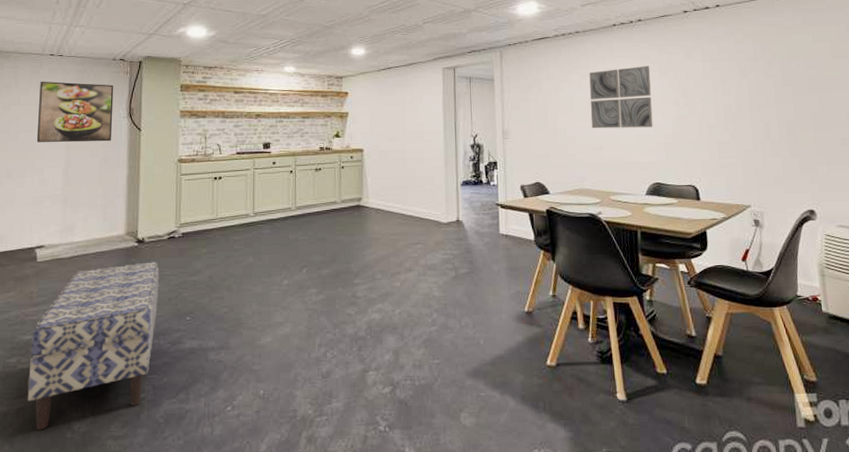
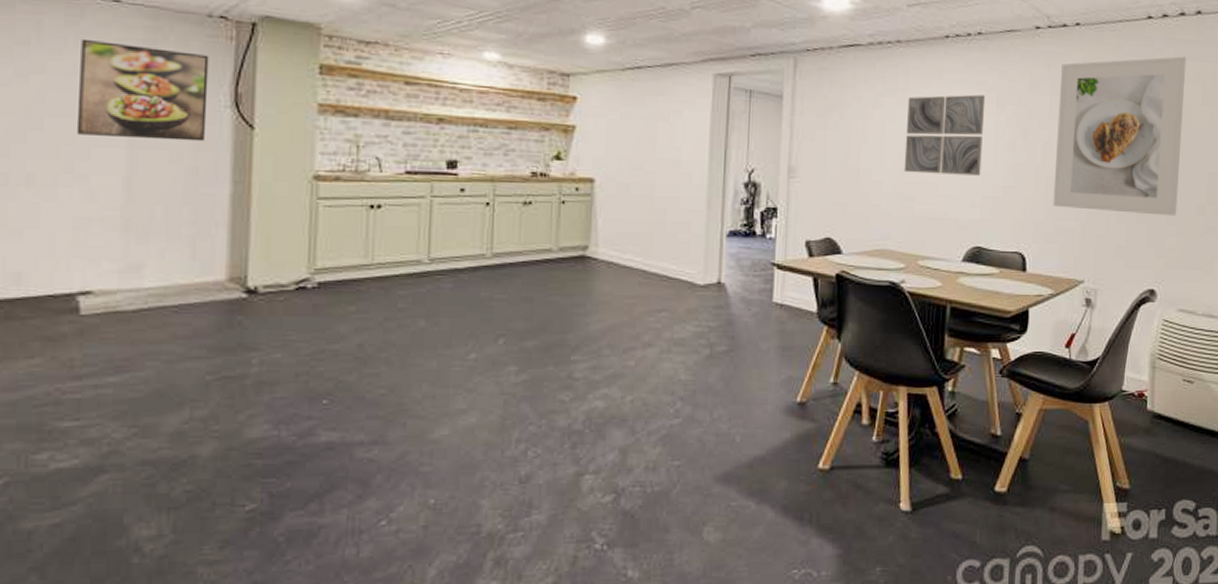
bench: present [27,262,160,430] -> none [67,321,282,554]
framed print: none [709,22,824,149] -> present [1053,56,1186,216]

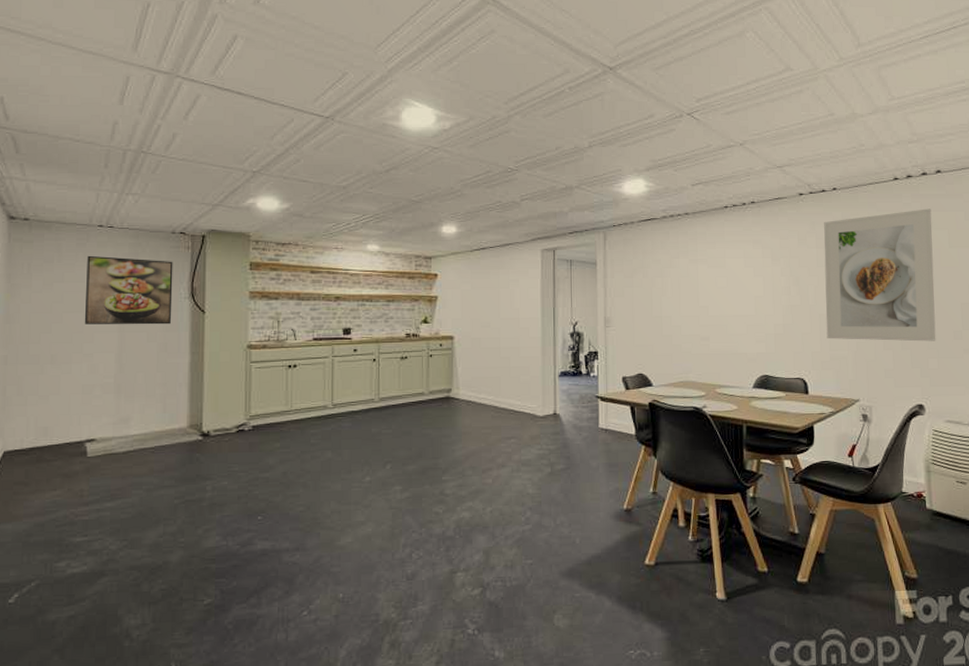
wall art: present [904,94,986,176] -> none [698,251,763,318]

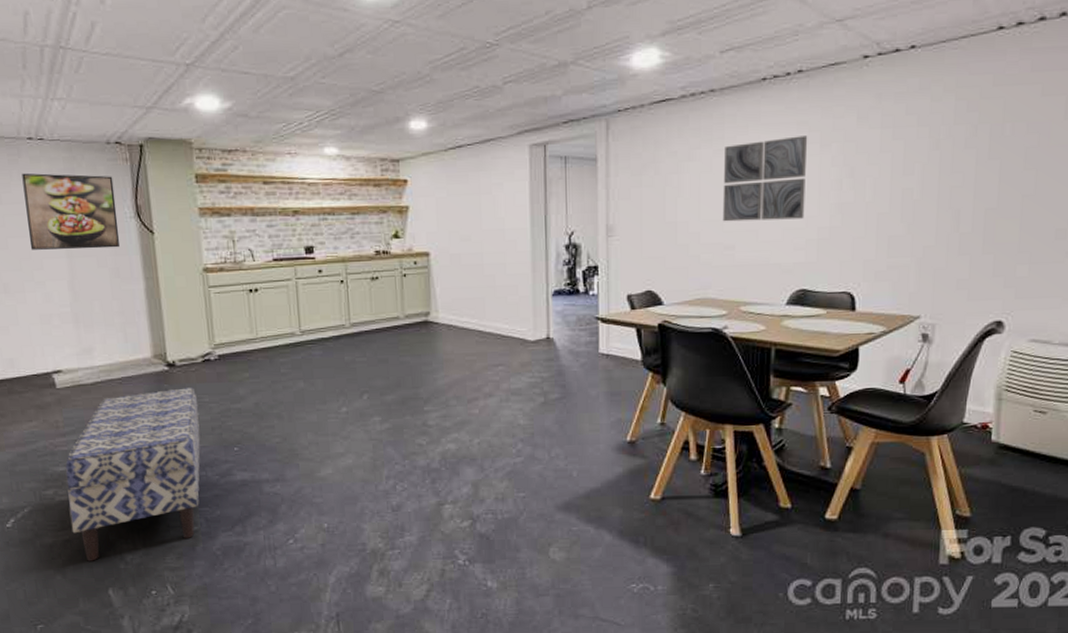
bench: none [79,457,228,639] -> present [65,387,201,561]
wall art: none [698,251,763,318] -> present [722,135,808,222]
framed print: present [824,208,936,342] -> none [885,67,1046,244]

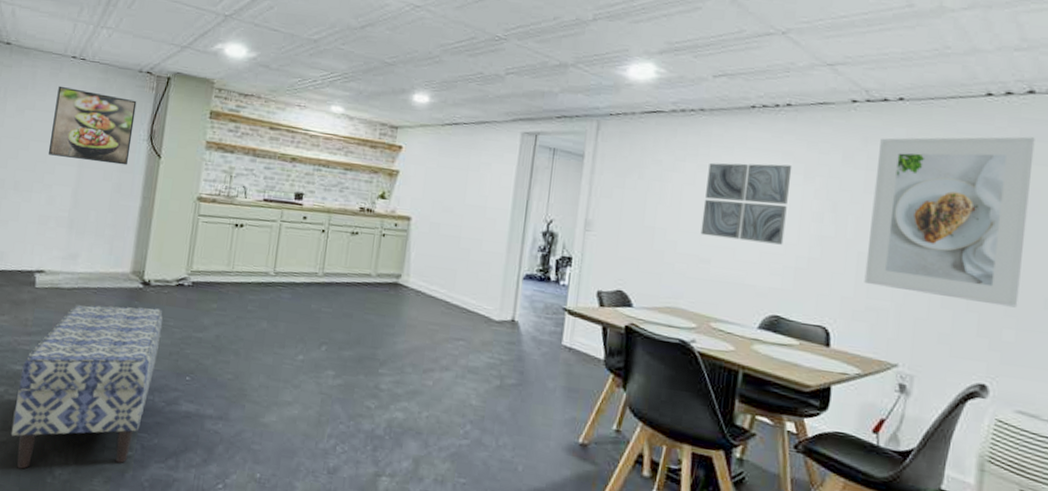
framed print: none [885,67,1046,244] -> present [864,136,1035,308]

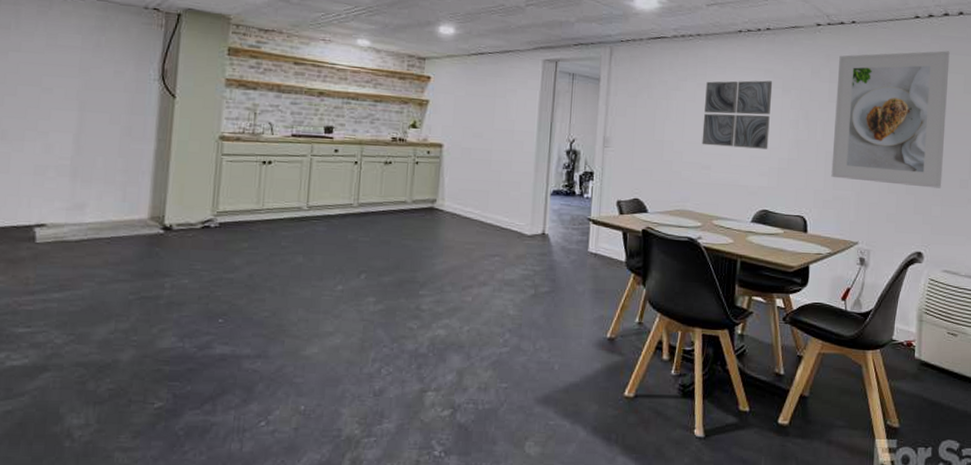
bench: present [11,305,163,469] -> none [17,253,189,437]
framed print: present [48,85,137,166] -> none [40,24,144,107]

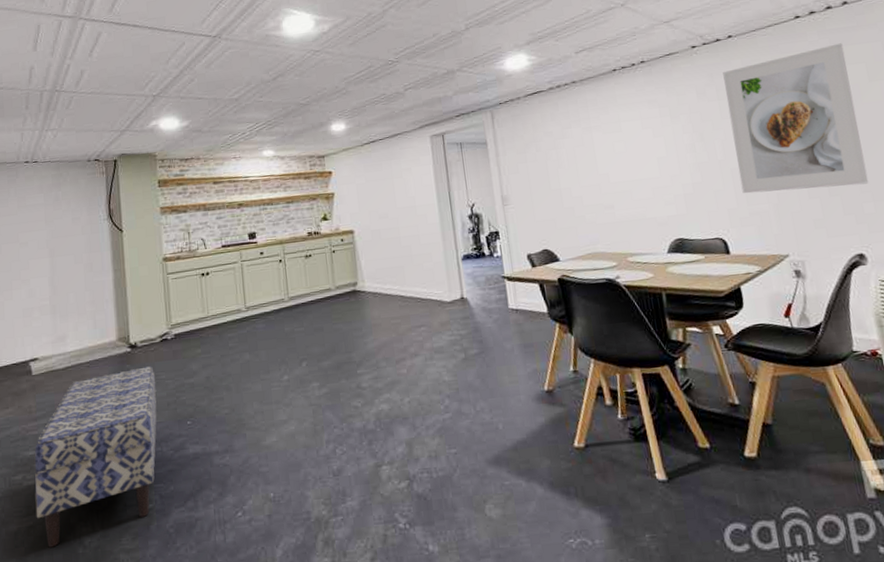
bench: none [17,253,189,437] -> present [34,366,157,548]
wall art: present [702,80,773,149] -> none [591,111,669,186]

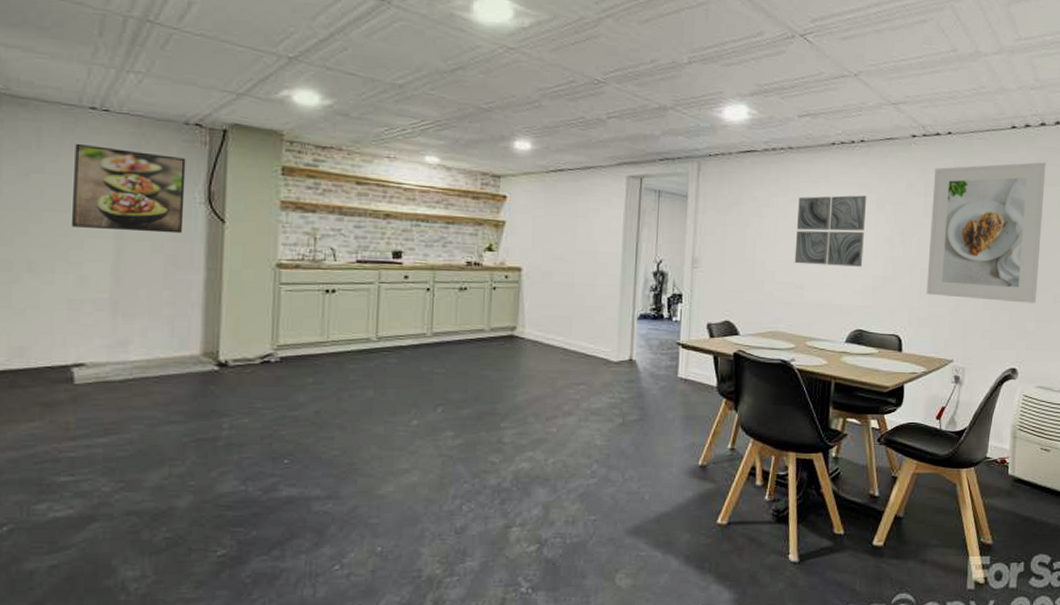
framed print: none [18,187,94,253] -> present [71,143,186,234]
bench: present [34,366,157,548] -> none [63,391,249,592]
wall art: none [591,111,669,186] -> present [794,195,867,267]

